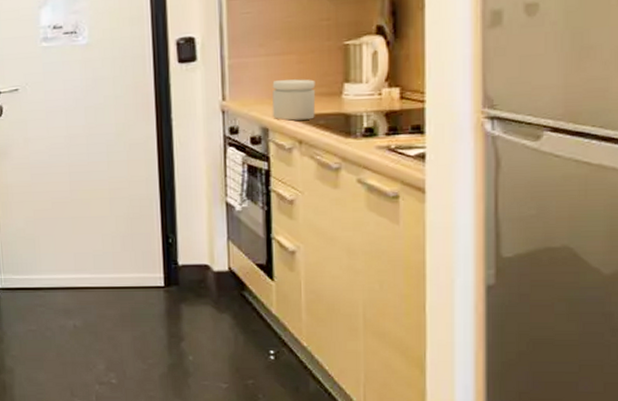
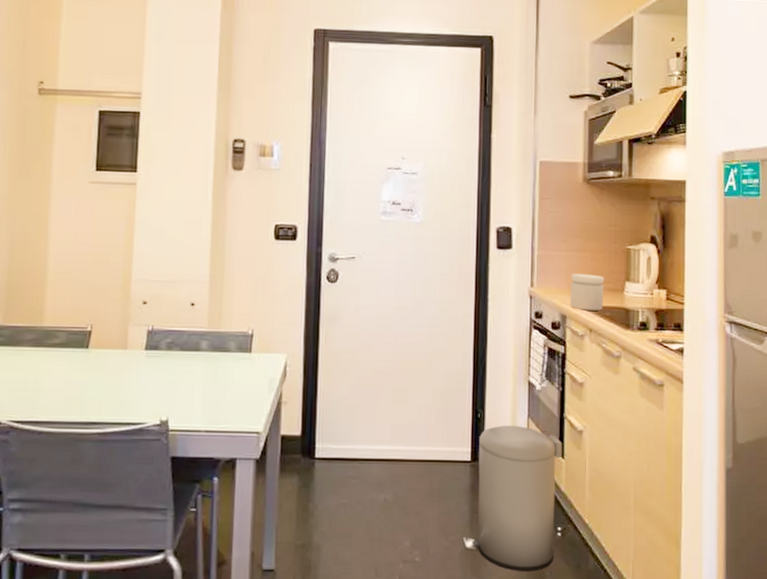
pedal bin: none [161,249,272,394] -> present [462,426,563,571]

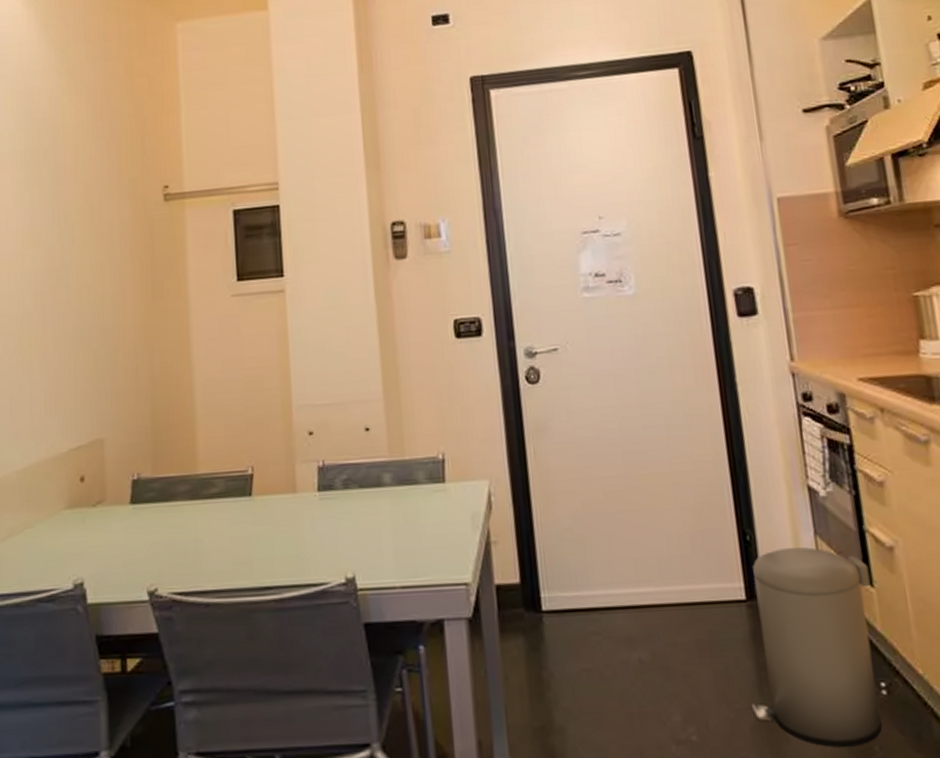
jar: present [569,273,604,311] -> none [843,335,894,385]

